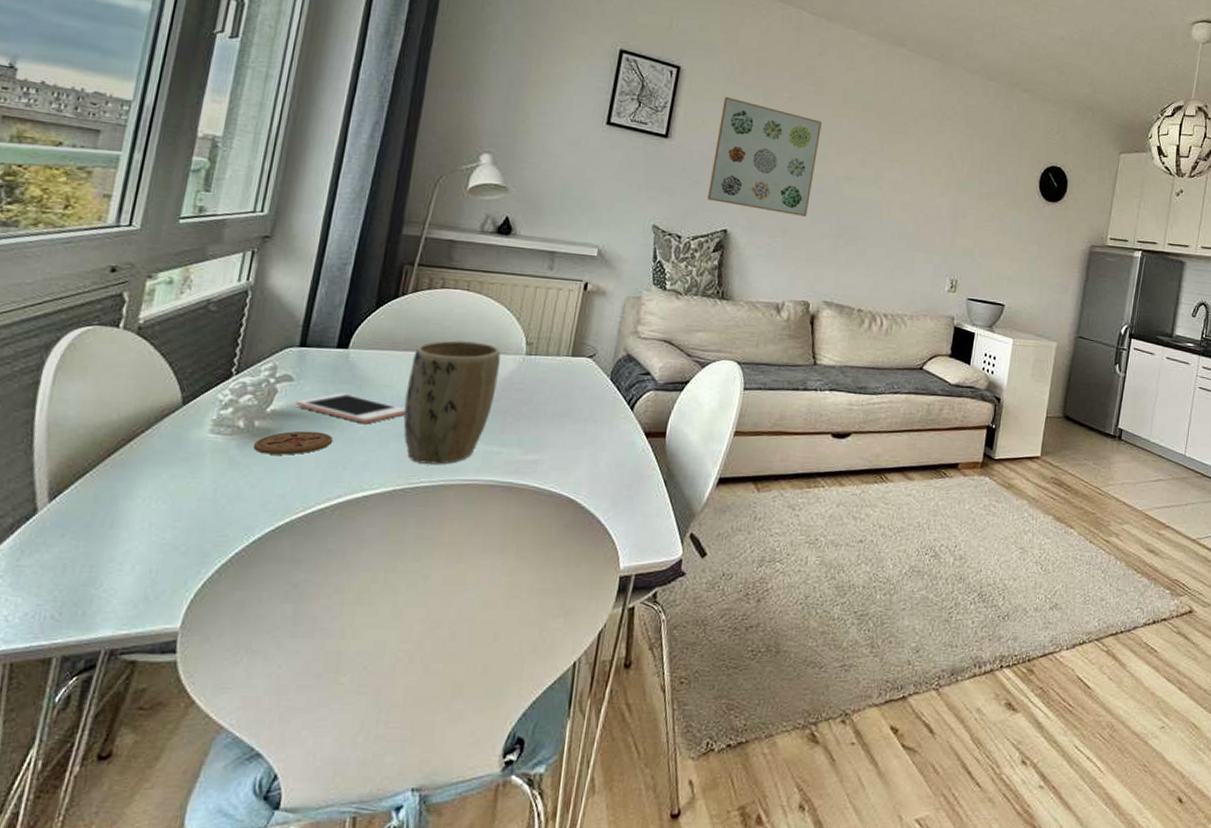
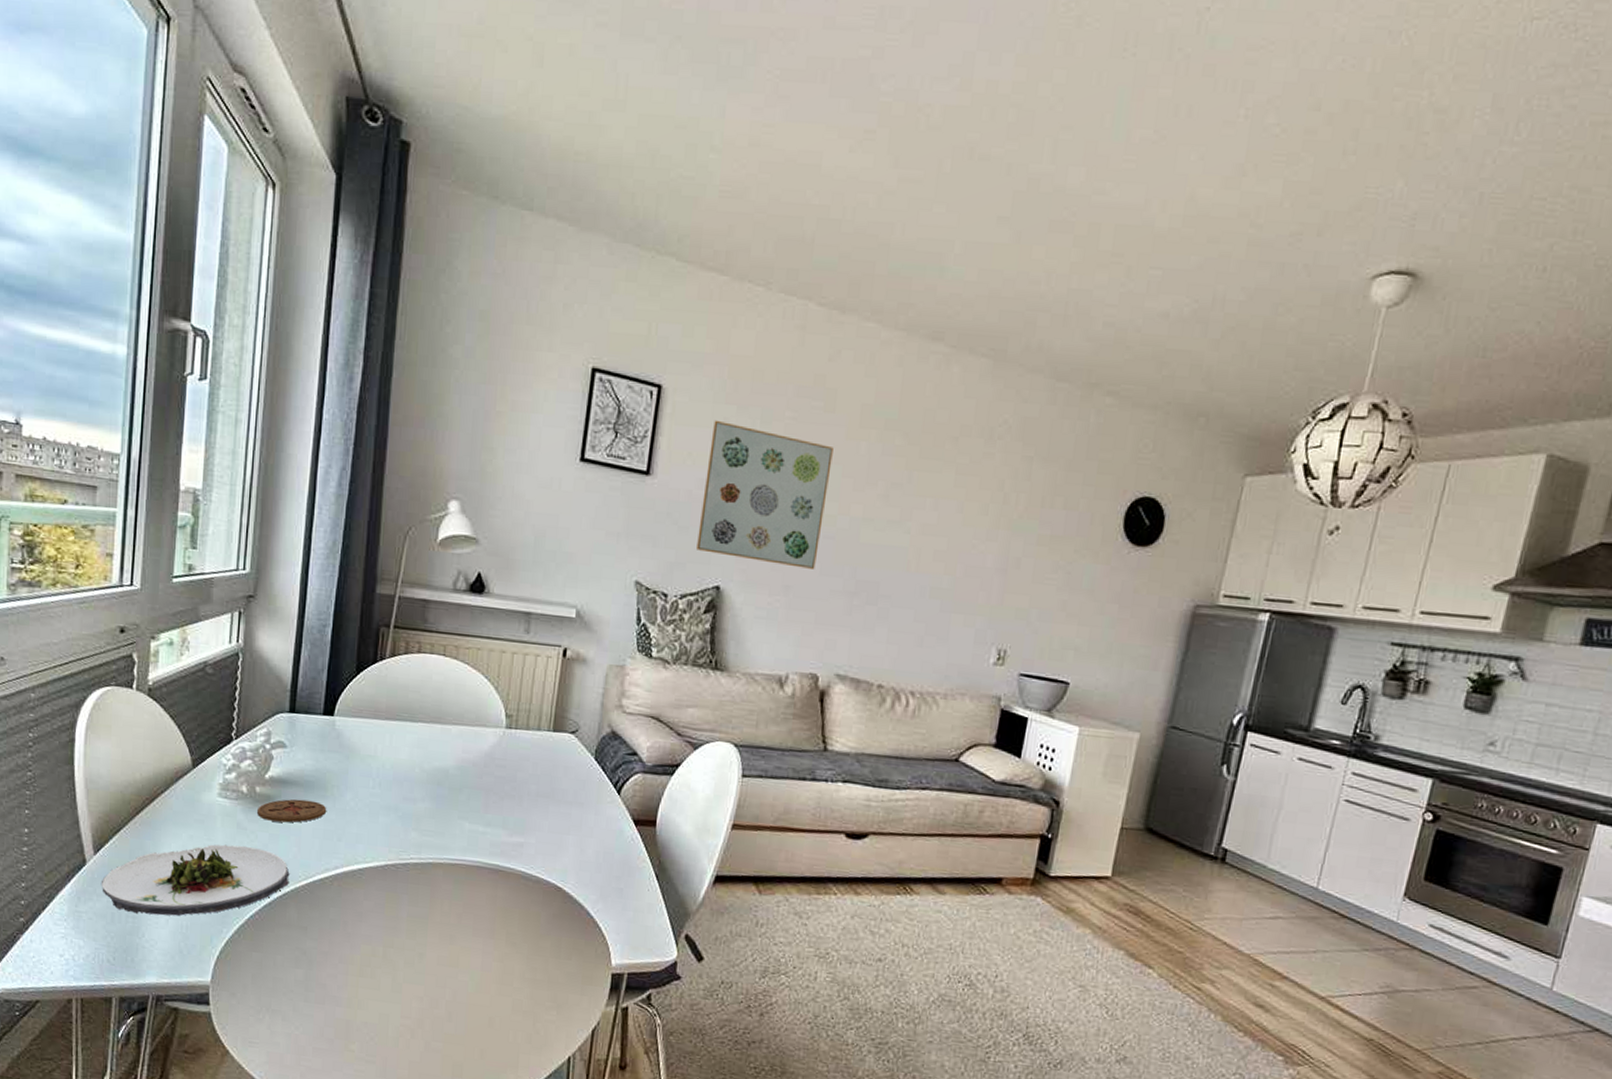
salad plate: none [54,481,286,562] -> present [102,844,290,917]
cell phone: present [296,392,406,423] -> none [291,761,392,795]
plant pot: present [403,340,501,464] -> none [390,710,481,841]

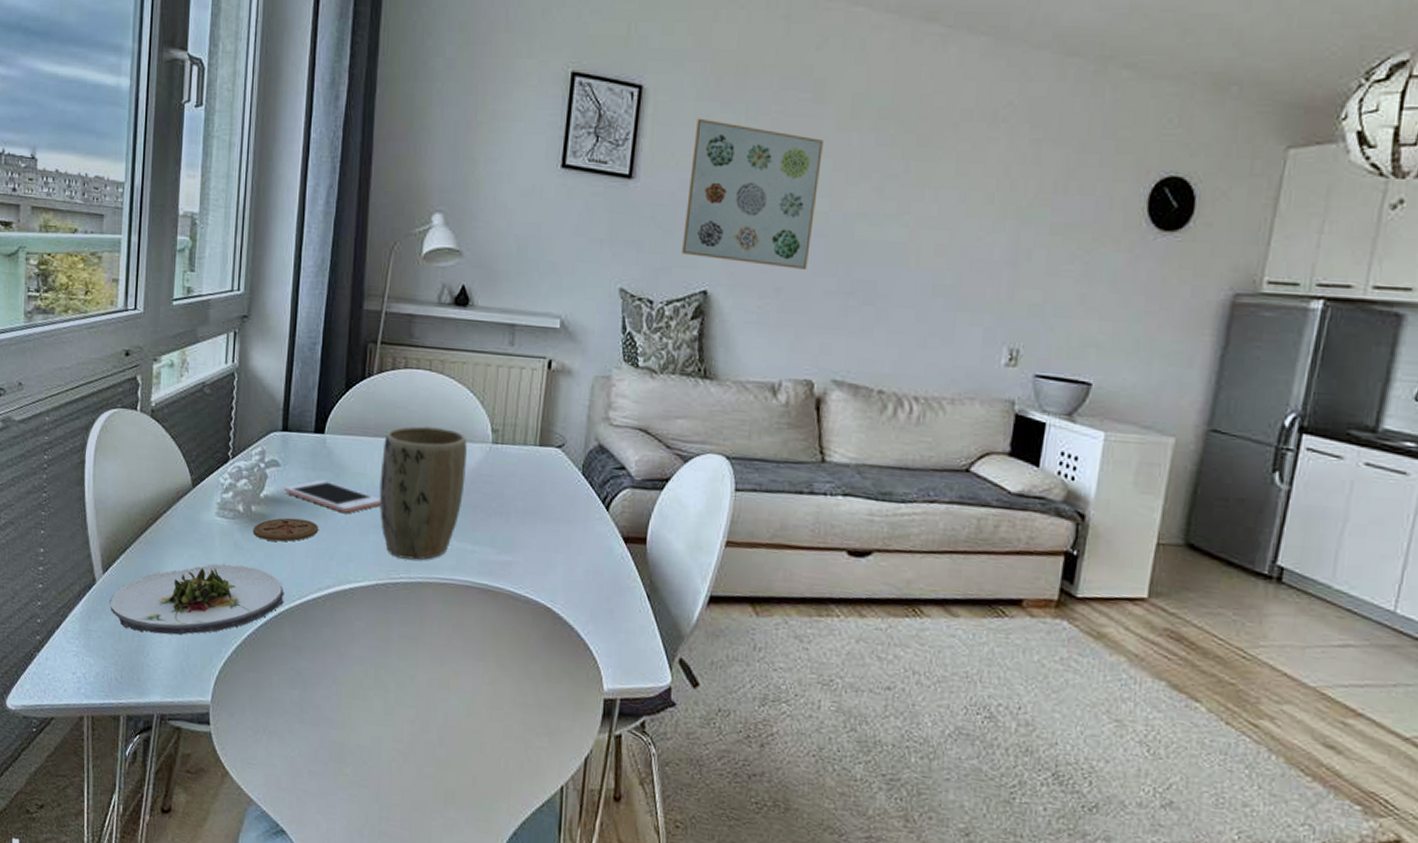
cell phone: none [291,761,392,795] -> present [284,479,382,513]
plant pot: none [390,710,481,841] -> present [379,426,467,560]

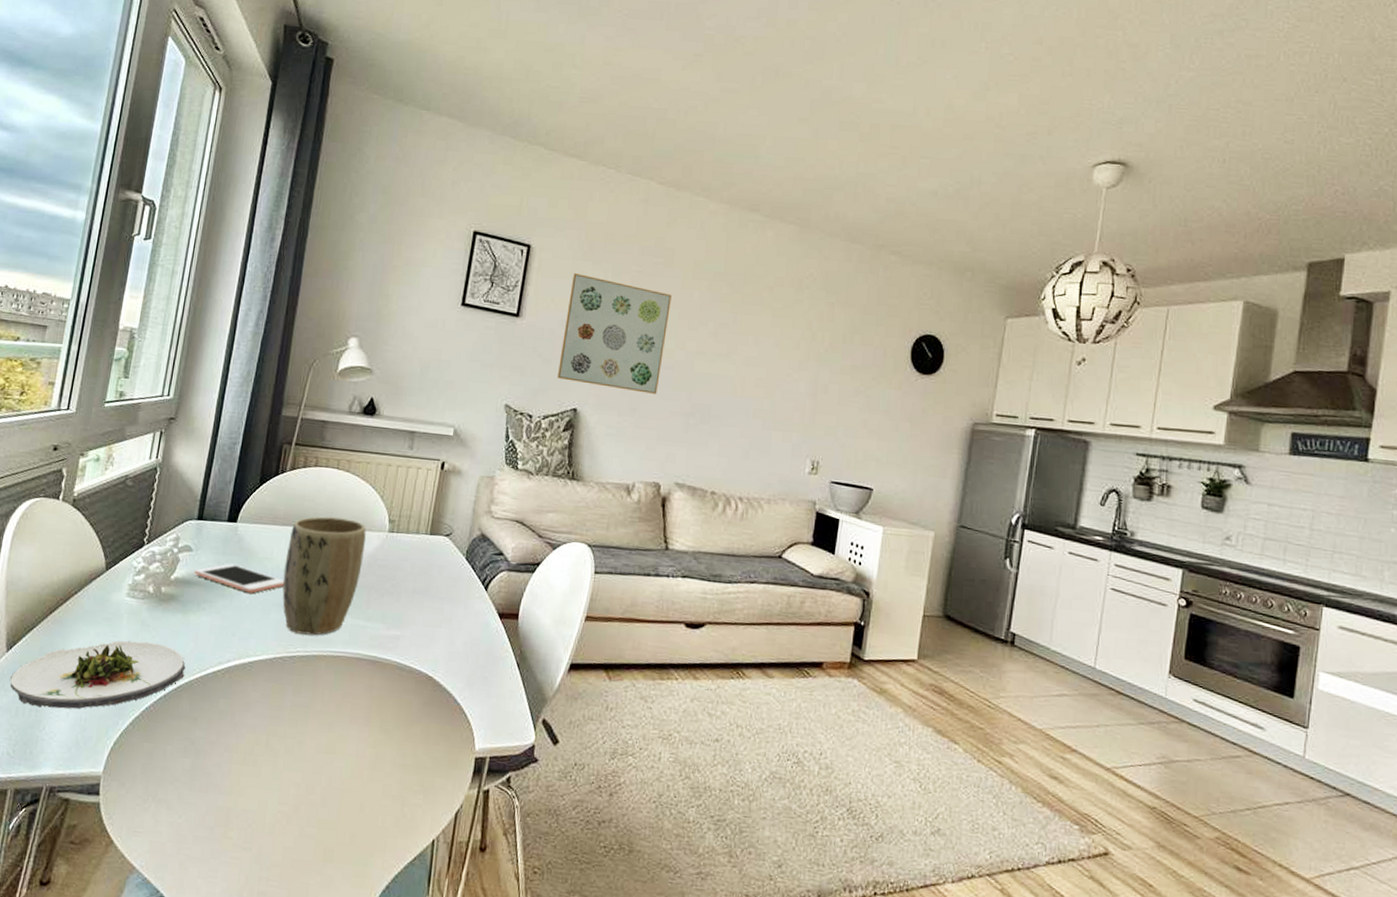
coaster: present [253,517,318,542] -> none [161,597,224,620]

